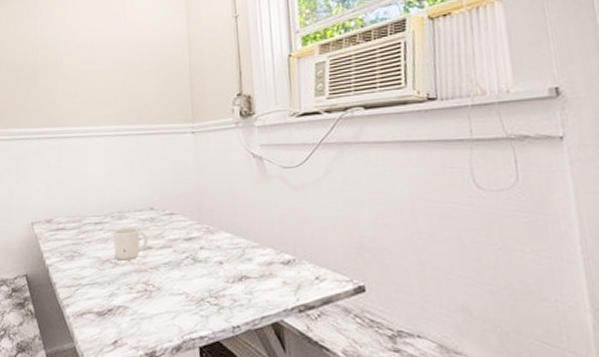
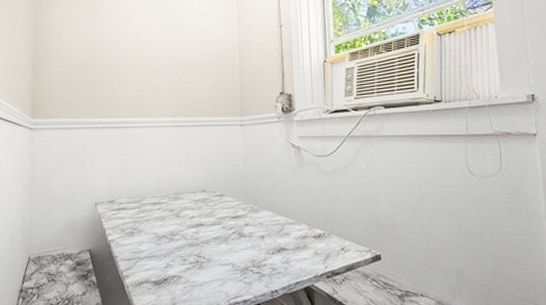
mug: present [112,227,148,261] -> none [168,207,200,236]

